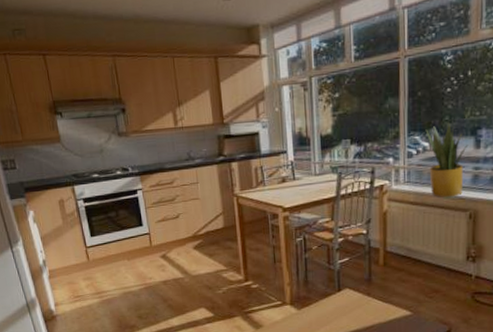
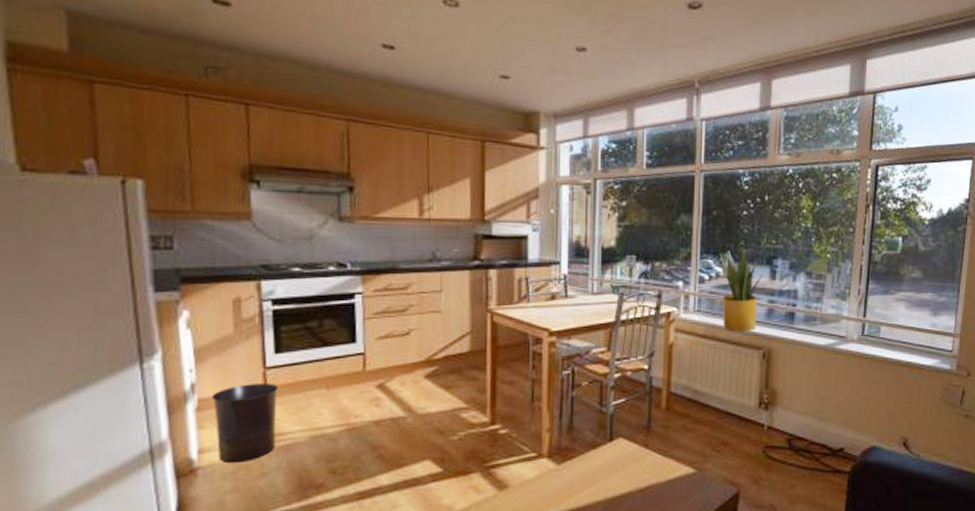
waste bin: none [56,258,101,312] -> present [211,384,278,462]

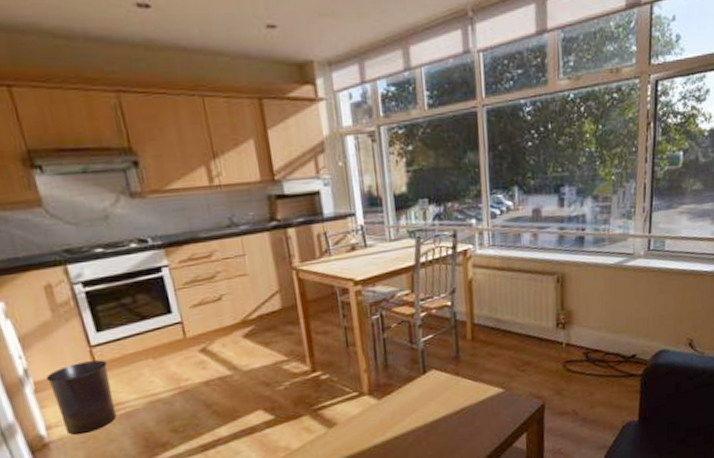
planter: present [719,246,764,333] -> none [508,178,553,262]

